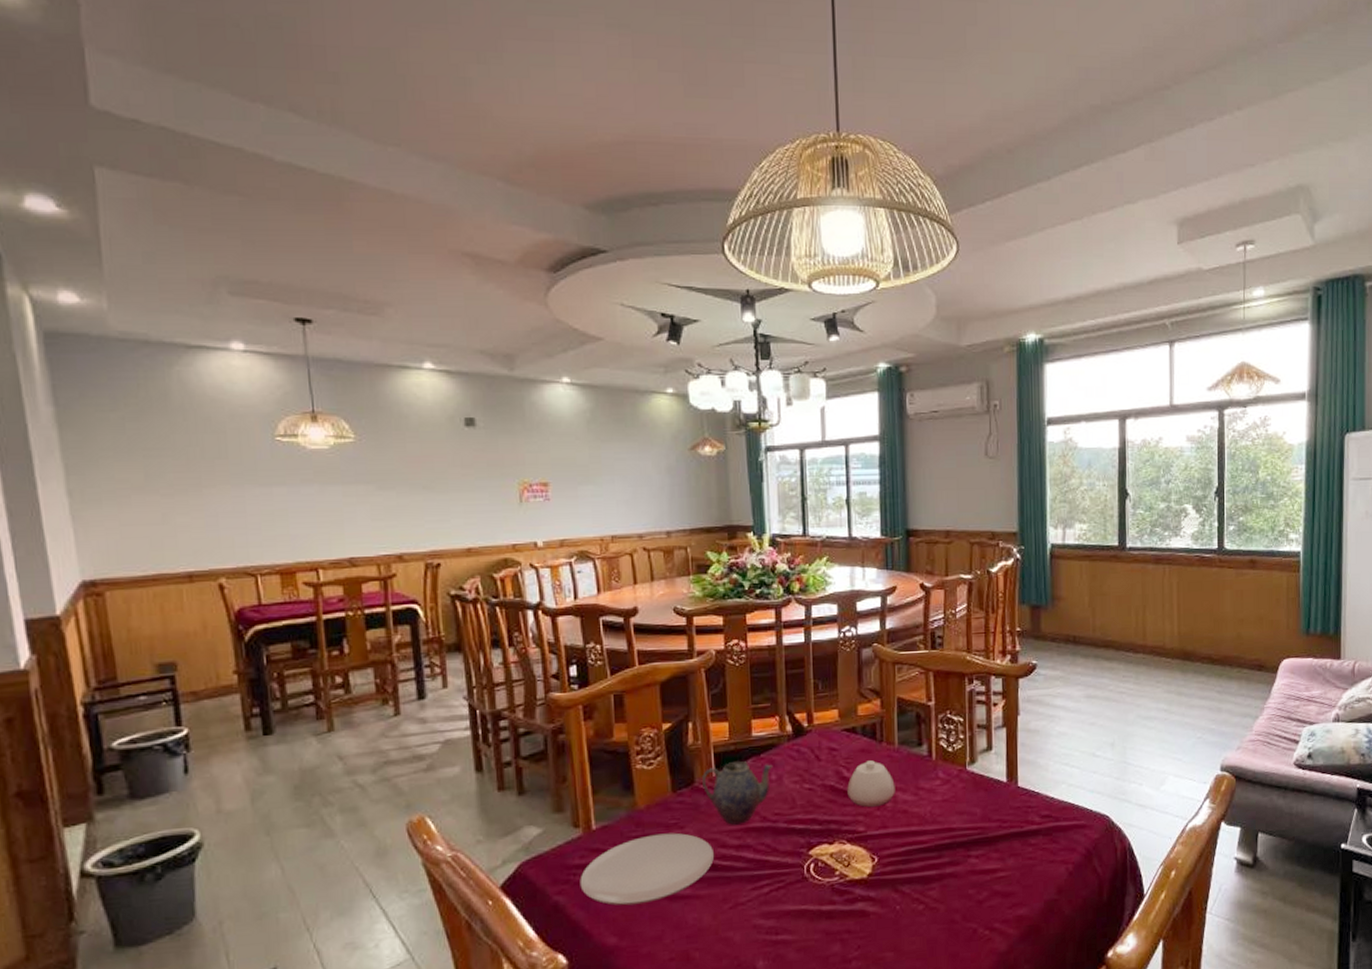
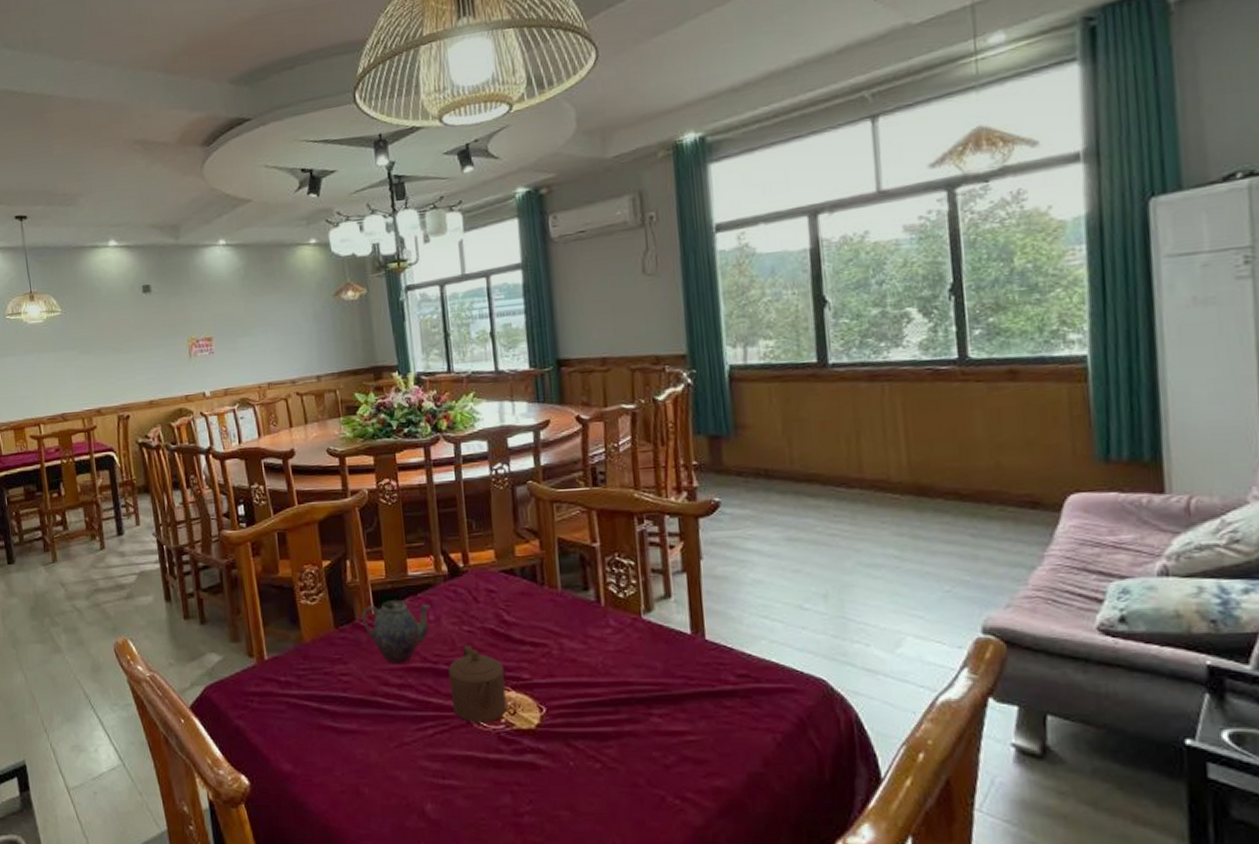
plate: present [580,832,714,906] -> none [256,667,377,735]
teapot: none [787,802,842,878] -> present [448,644,507,723]
sugar bowl: present [847,760,895,807] -> none [508,604,562,653]

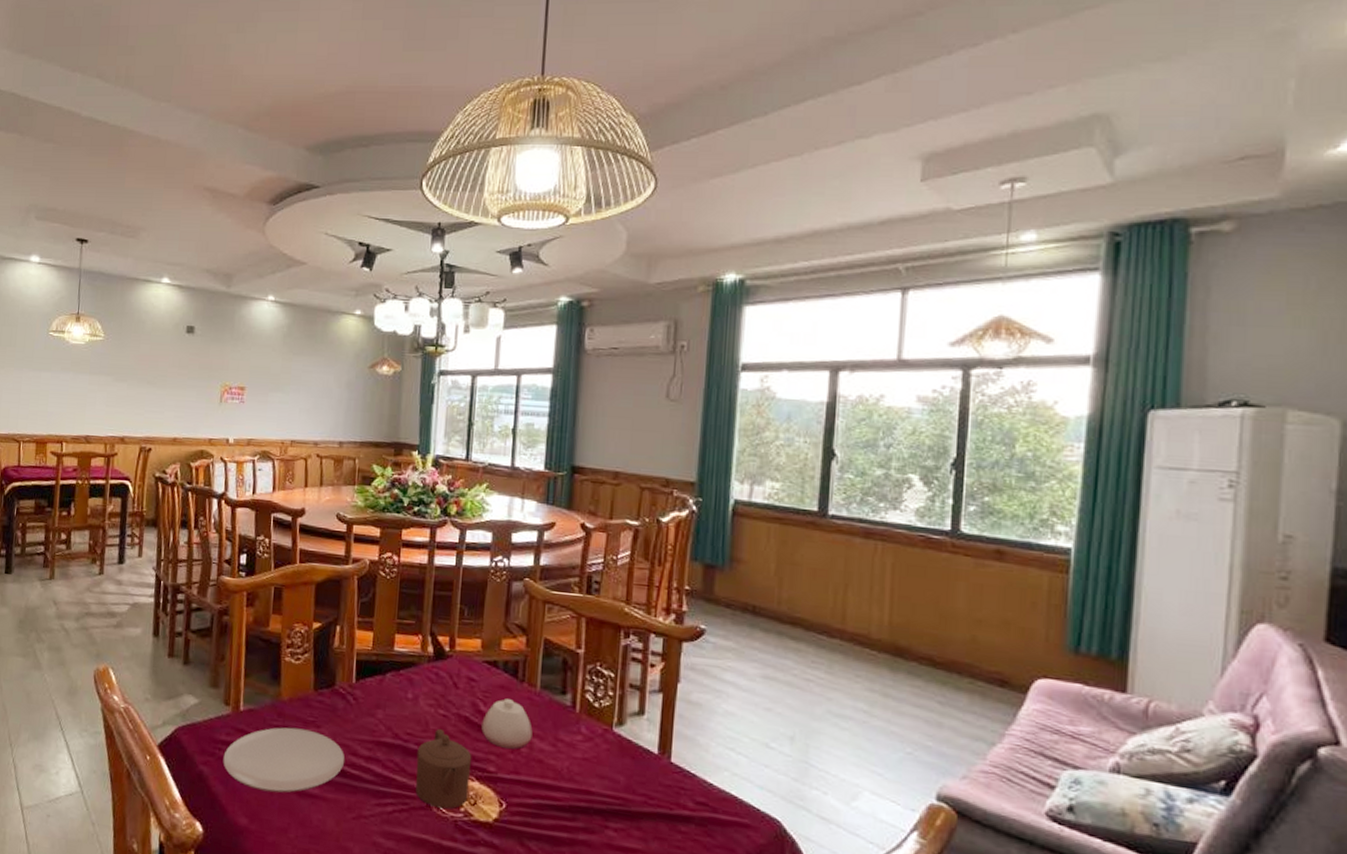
plate: none [256,667,377,735] -> present [223,727,344,794]
teapot: present [361,600,430,664] -> none [342,672,411,736]
sugar bowl: none [508,604,562,653] -> present [481,698,533,749]

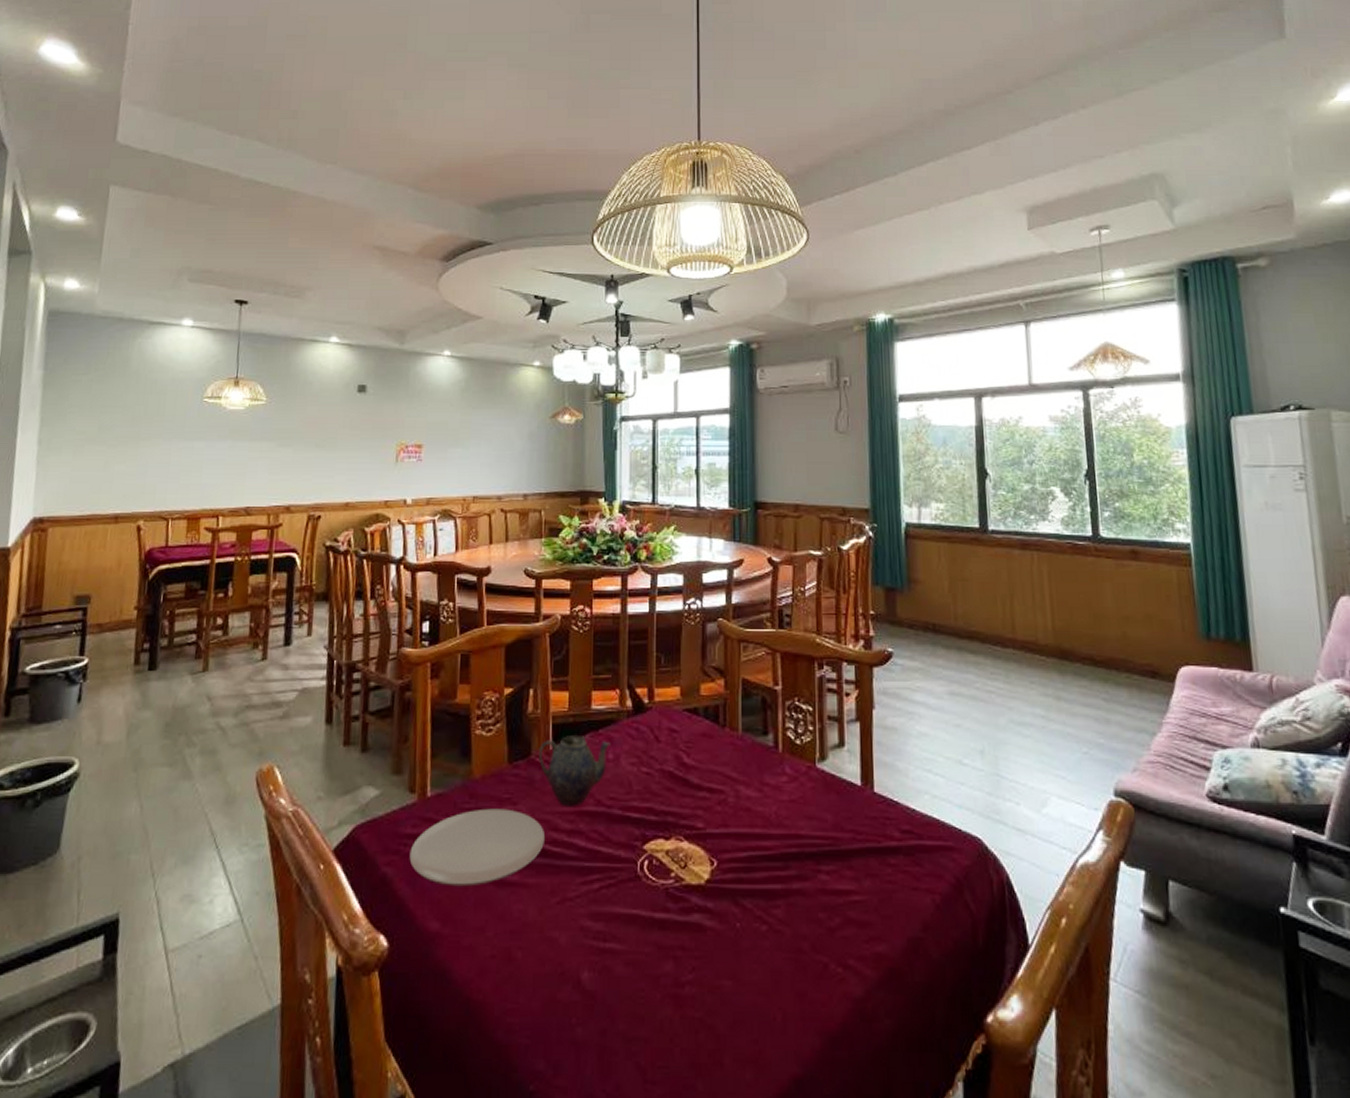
teapot: none [342,672,411,736] -> present [538,736,611,806]
teapot: present [415,728,472,809] -> none [621,788,679,876]
sugar bowl: present [481,698,533,749] -> none [687,747,738,800]

